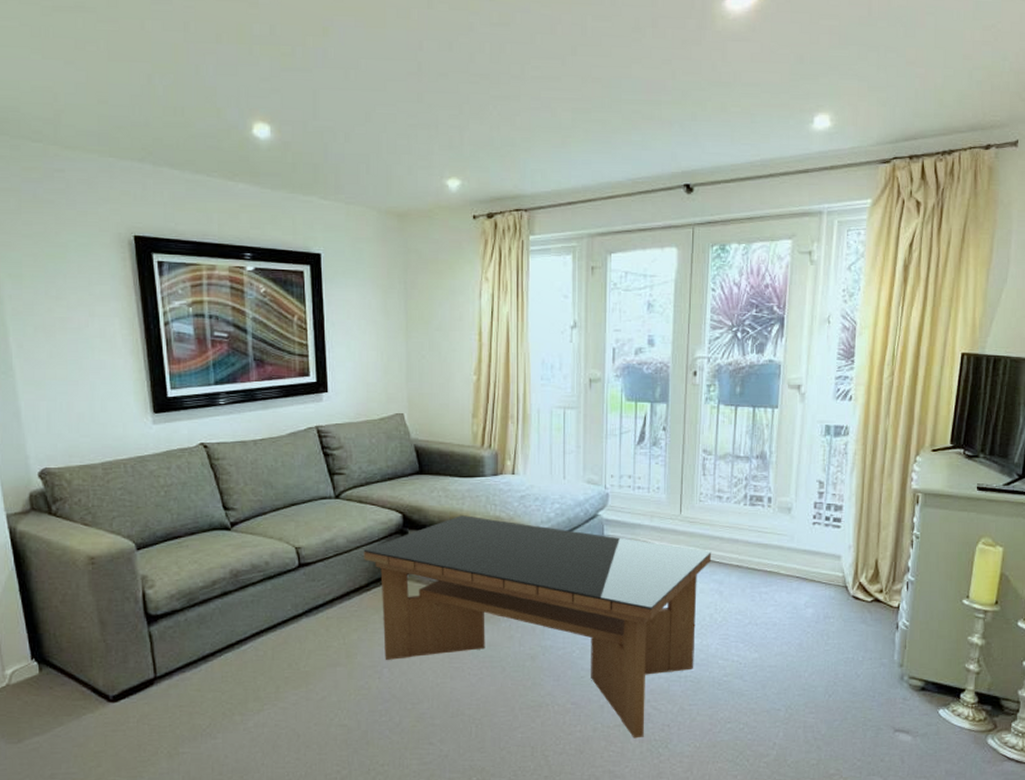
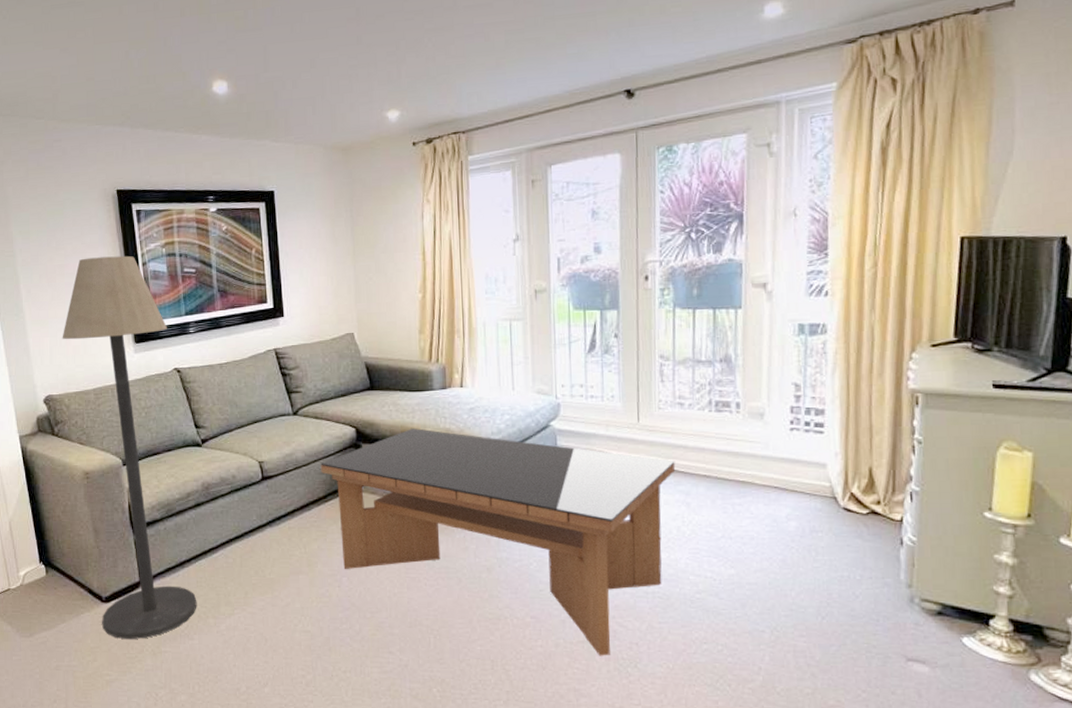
floor lamp: none [62,312,222,742] -> present [62,255,197,640]

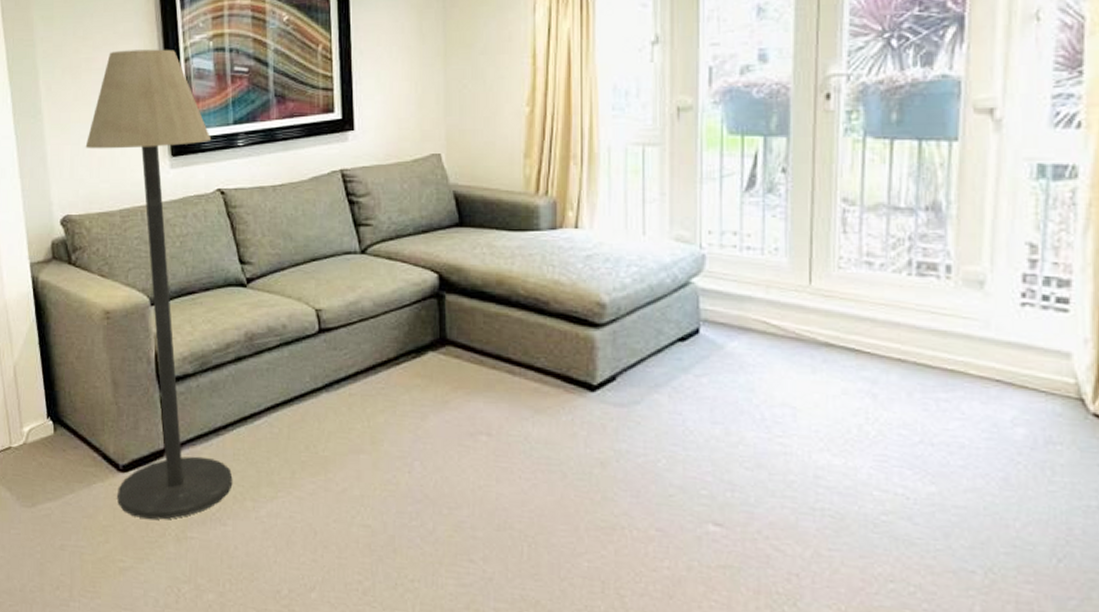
coffee table: present [320,428,676,656] -> none [392,278,859,588]

